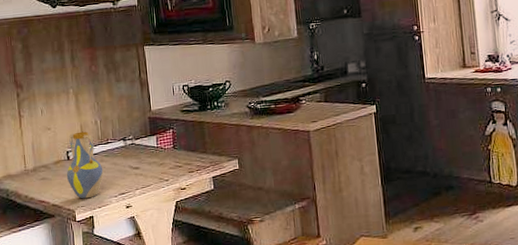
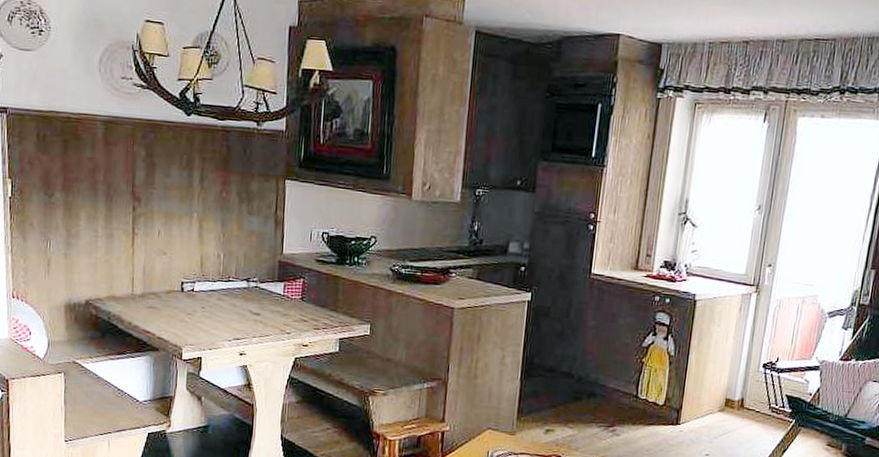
vase: present [66,131,104,199] -> none [177,262,220,338]

